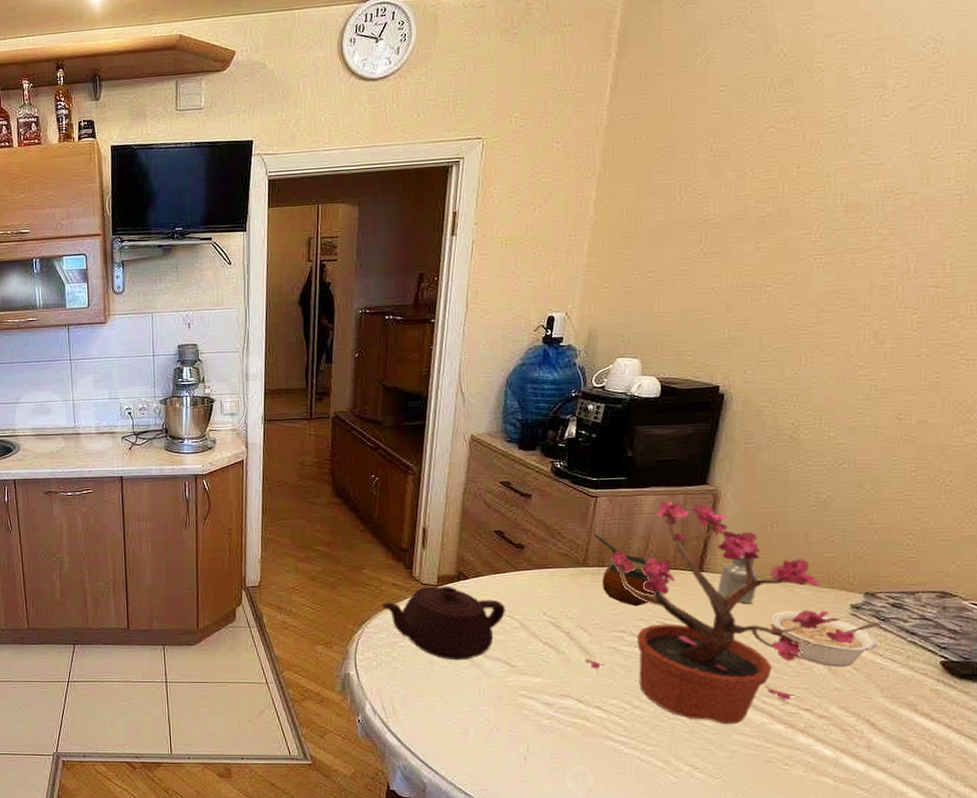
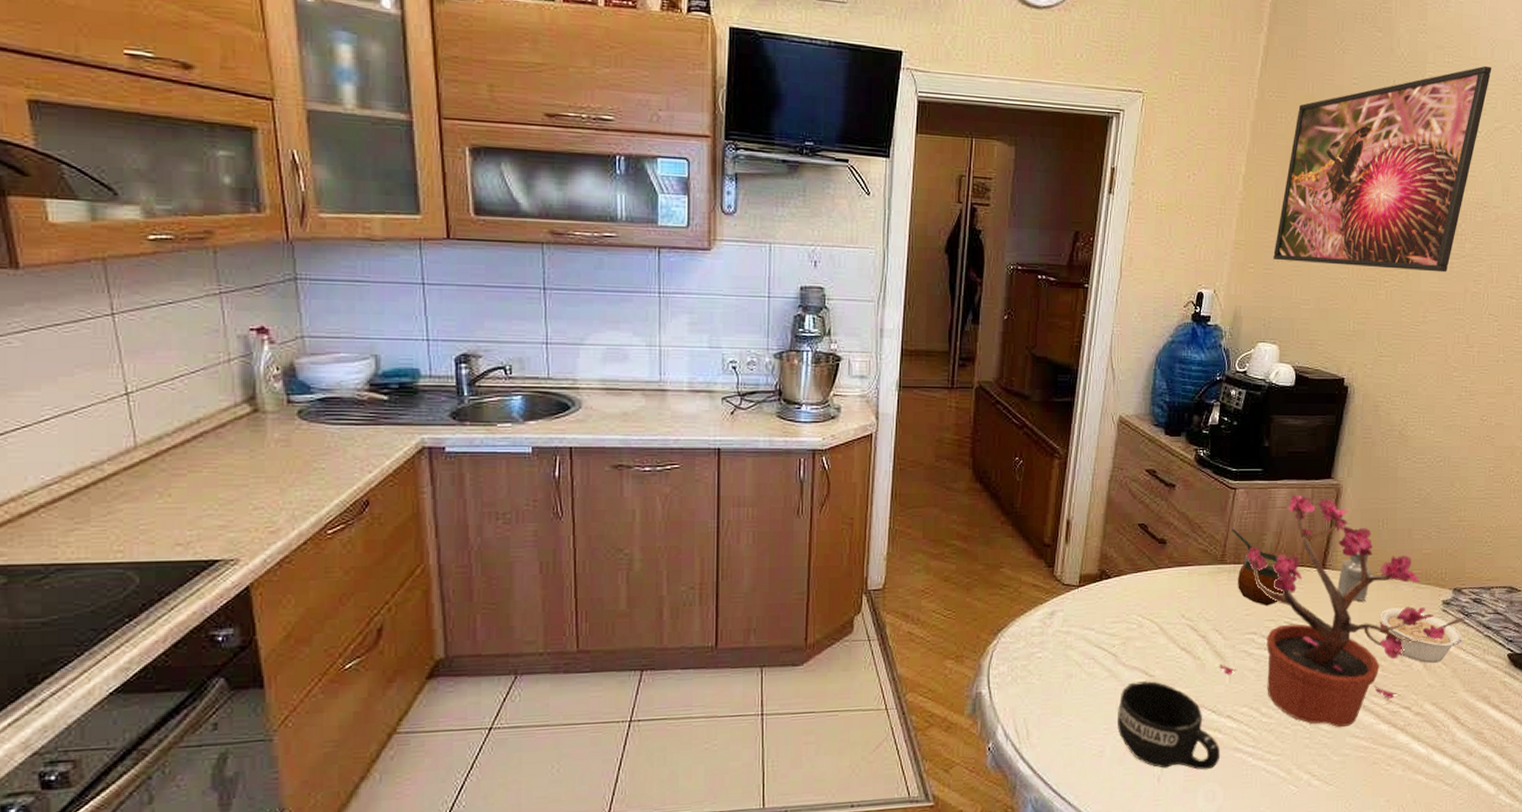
teapot: present [381,586,506,661] -> none [1020,586,1147,672]
mug: none [481,671,590,754] -> present [1117,681,1221,771]
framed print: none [631,43,902,278] -> present [1273,65,1492,273]

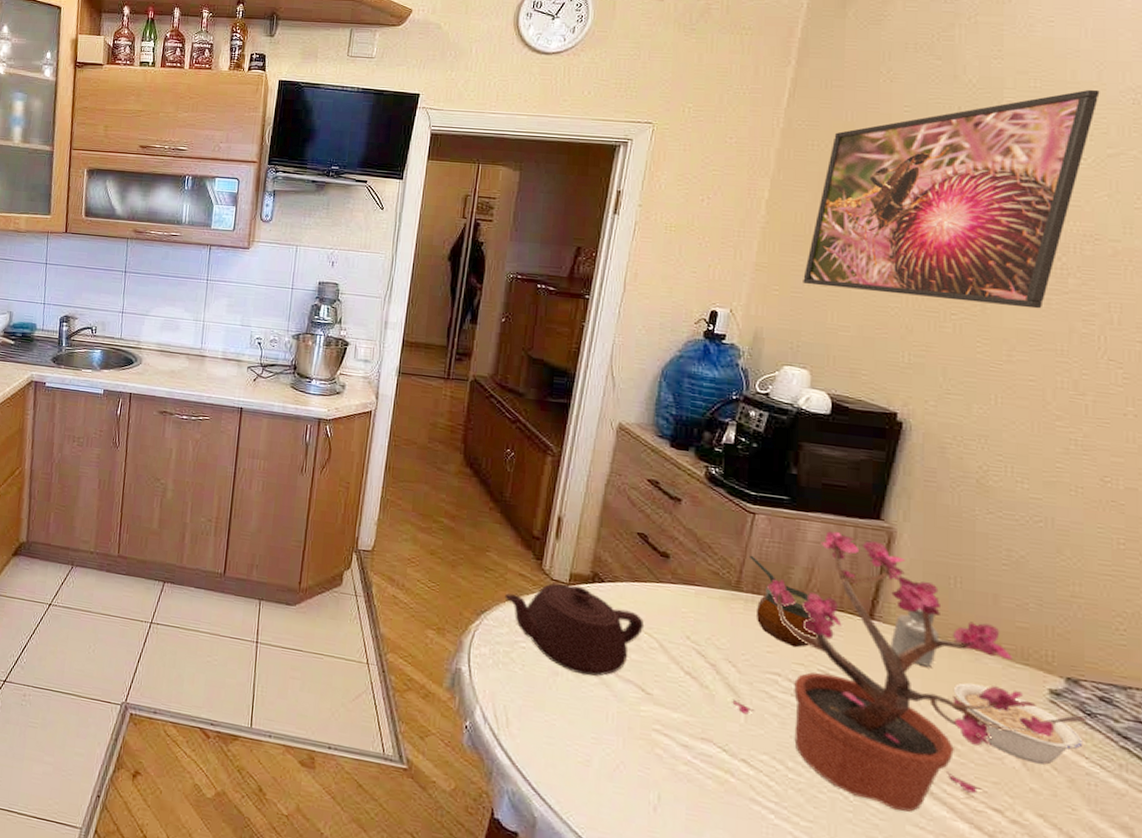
teapot: none [1020,586,1147,672] -> present [504,583,645,676]
mug: present [1117,681,1221,771] -> none [607,695,733,815]

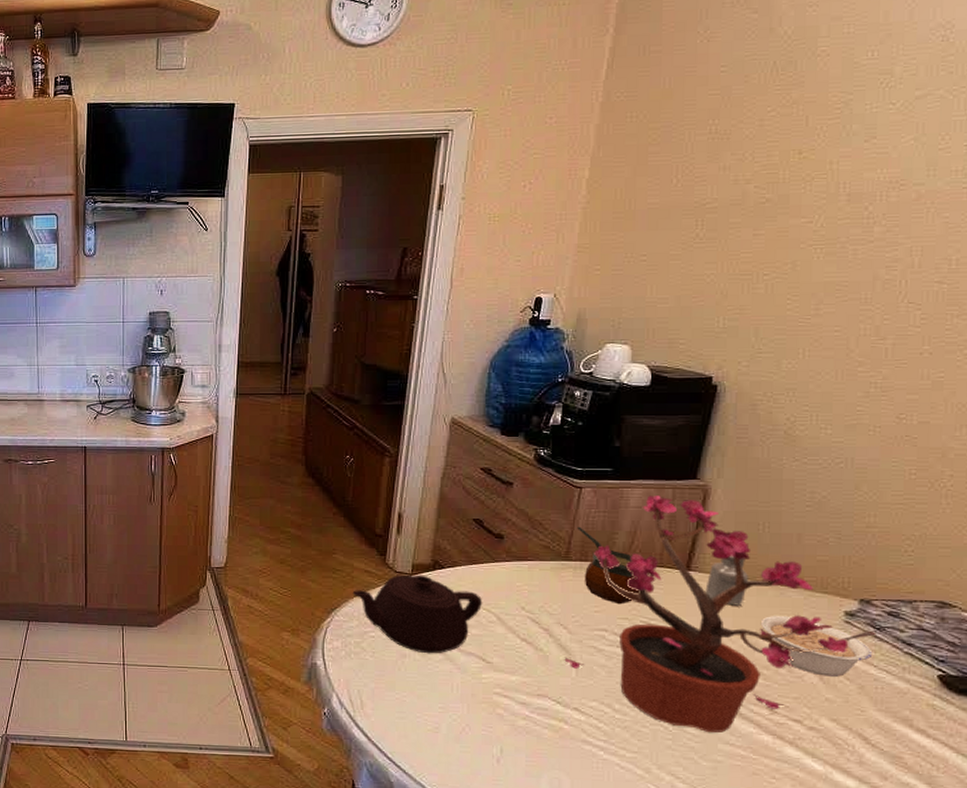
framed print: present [803,89,1100,309] -> none [623,29,911,261]

